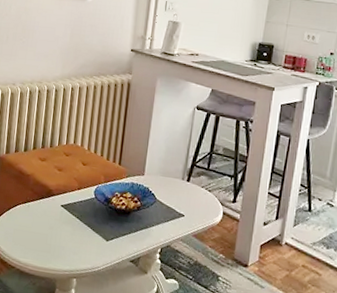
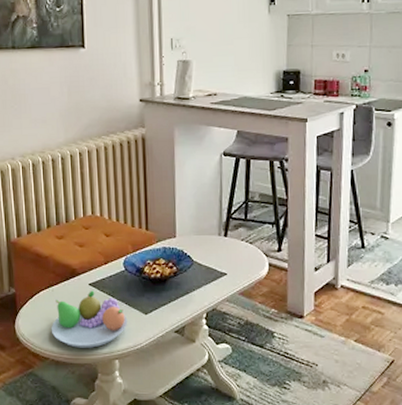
fruit bowl: none [21,211,90,264] -> present [51,290,128,348]

